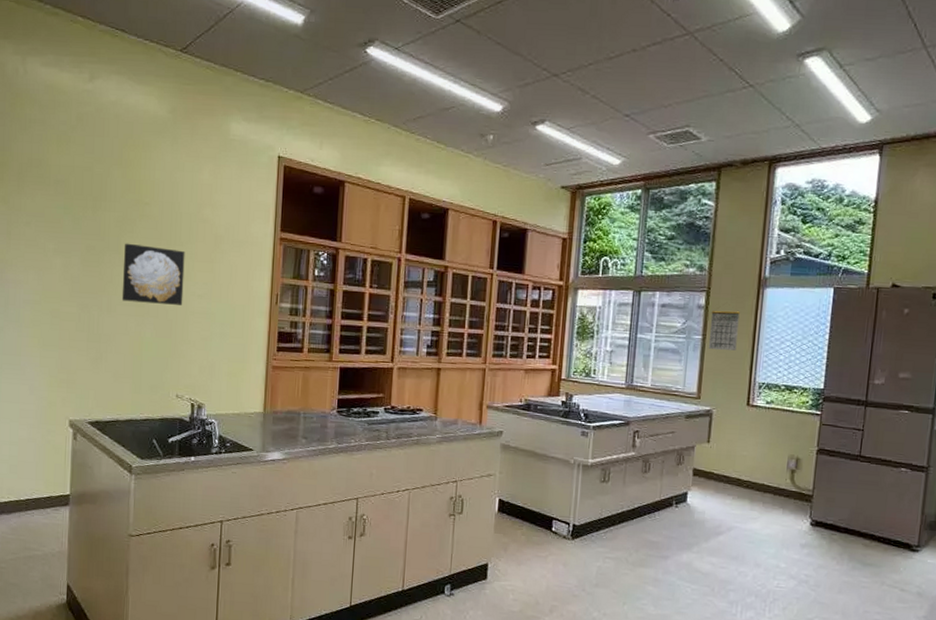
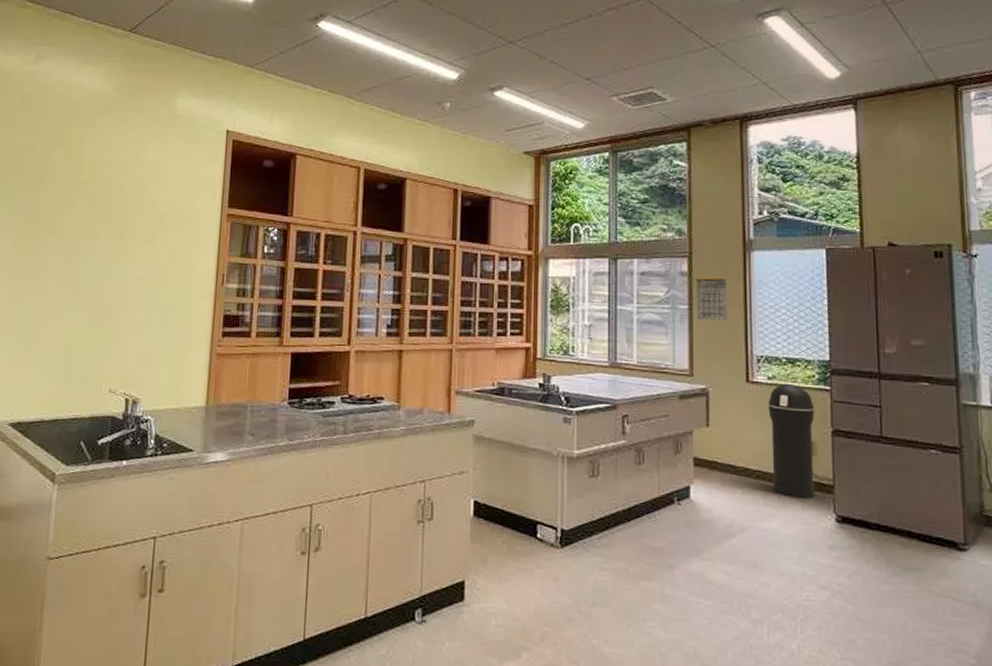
wall art: present [121,243,185,305] -> none [54,224,126,289]
trash can: none [759,408,805,506] -> present [768,384,815,499]

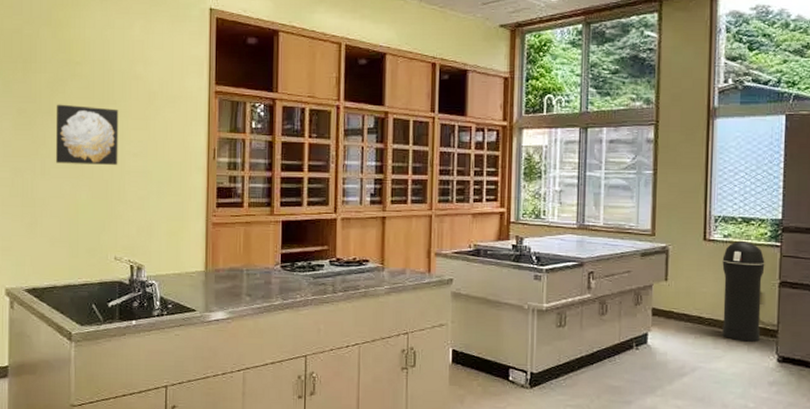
wall art: none [54,224,126,289] -> present [55,104,119,165]
calendar: present [696,277,728,321] -> none [660,143,692,184]

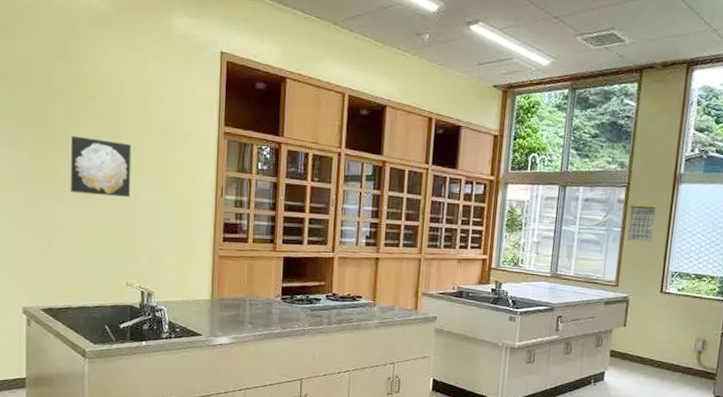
calendar: none [660,143,692,184] -> present [626,204,657,242]
trash can: present [722,241,765,342] -> none [669,295,712,383]

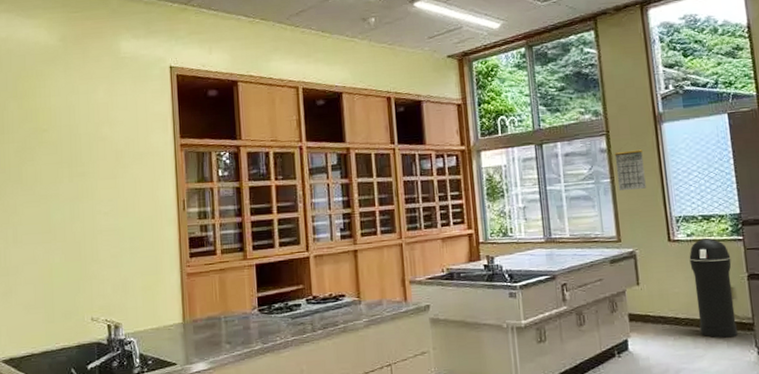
wall art: present [70,135,132,197] -> none [26,171,90,230]
trash can: none [669,295,712,383] -> present [689,238,738,338]

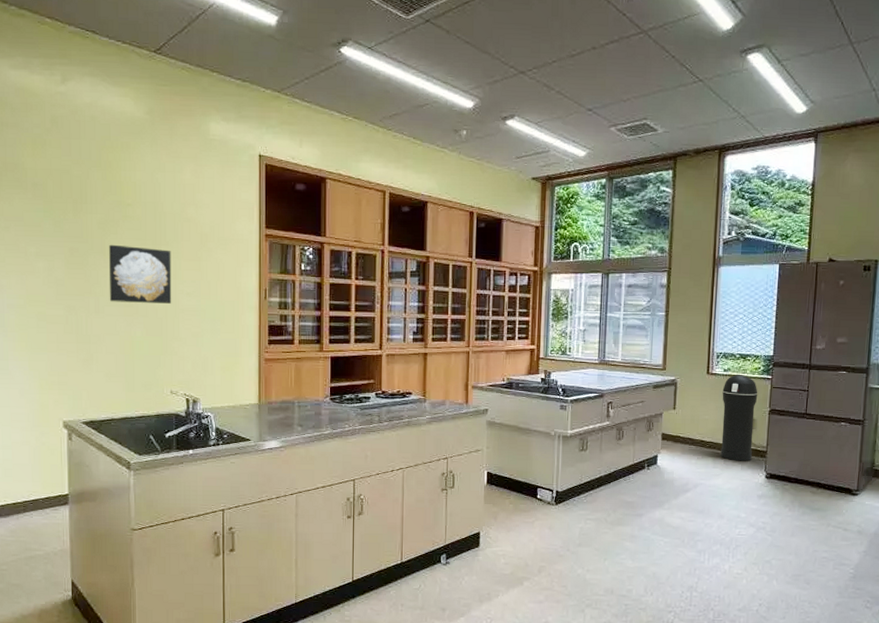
wall art: none [26,171,90,230] -> present [109,244,172,304]
calendar: present [614,149,646,190] -> none [671,288,699,324]

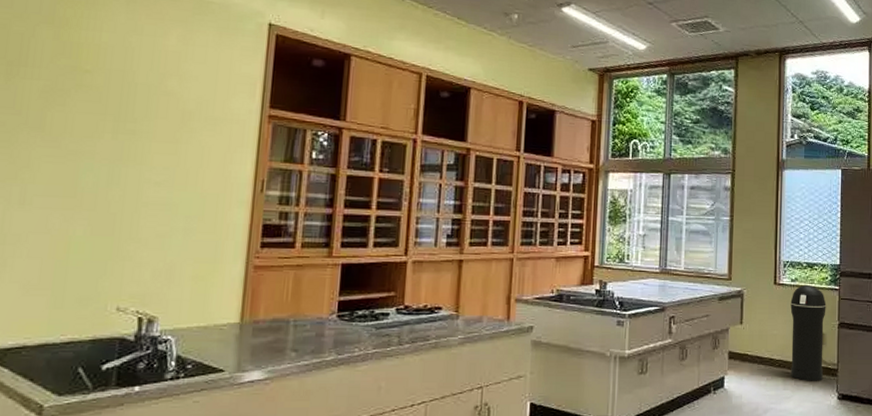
wall art: present [109,244,172,304] -> none [42,118,140,195]

